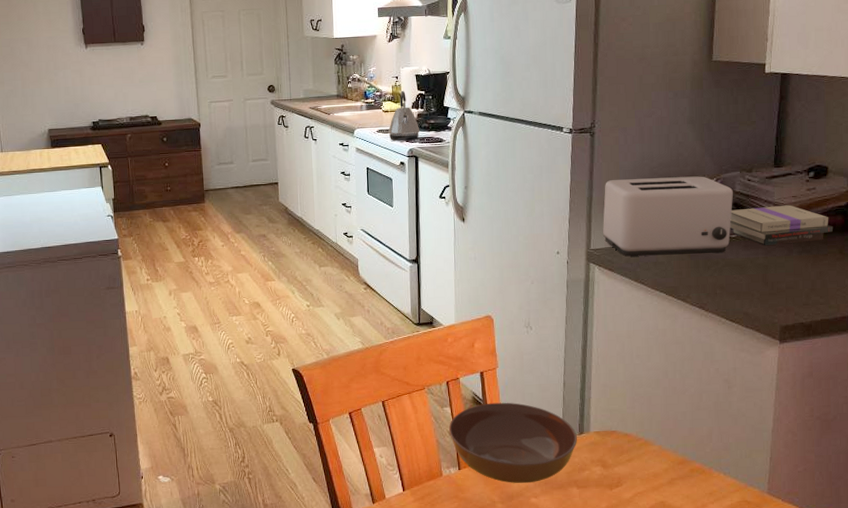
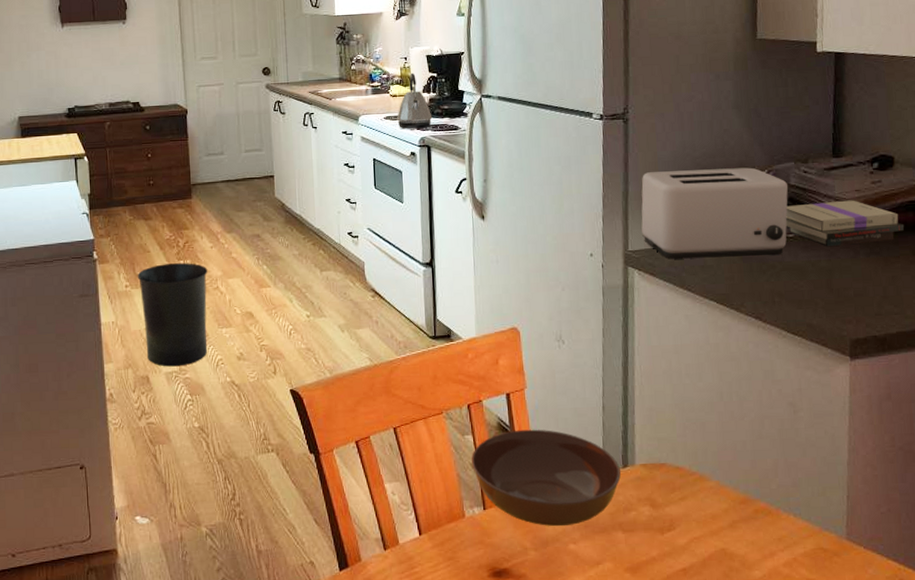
waste bin: none [157,259,220,350] -> present [137,262,208,367]

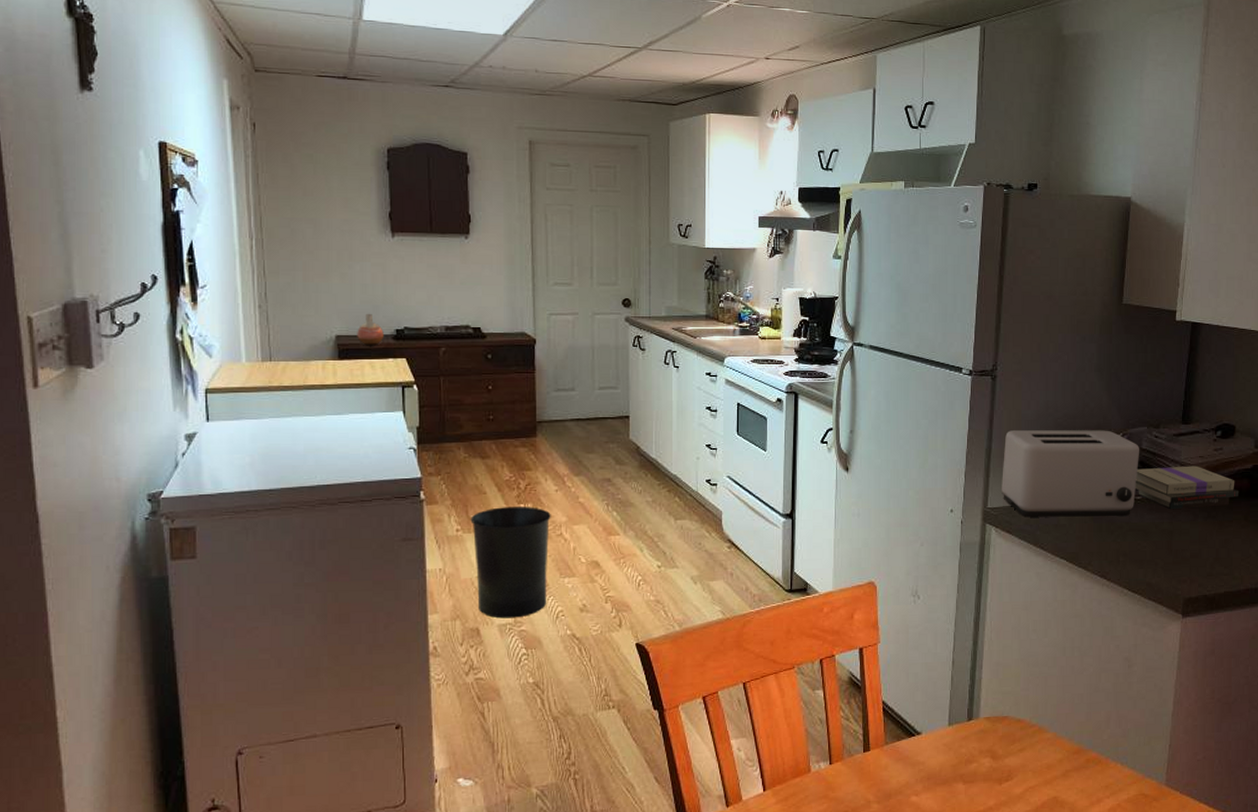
vase: none [36,95,58,124] -> present [357,313,384,346]
kettle: present [397,72,433,130] -> none [765,314,802,376]
bowl: present [471,429,621,527] -> none [820,683,965,780]

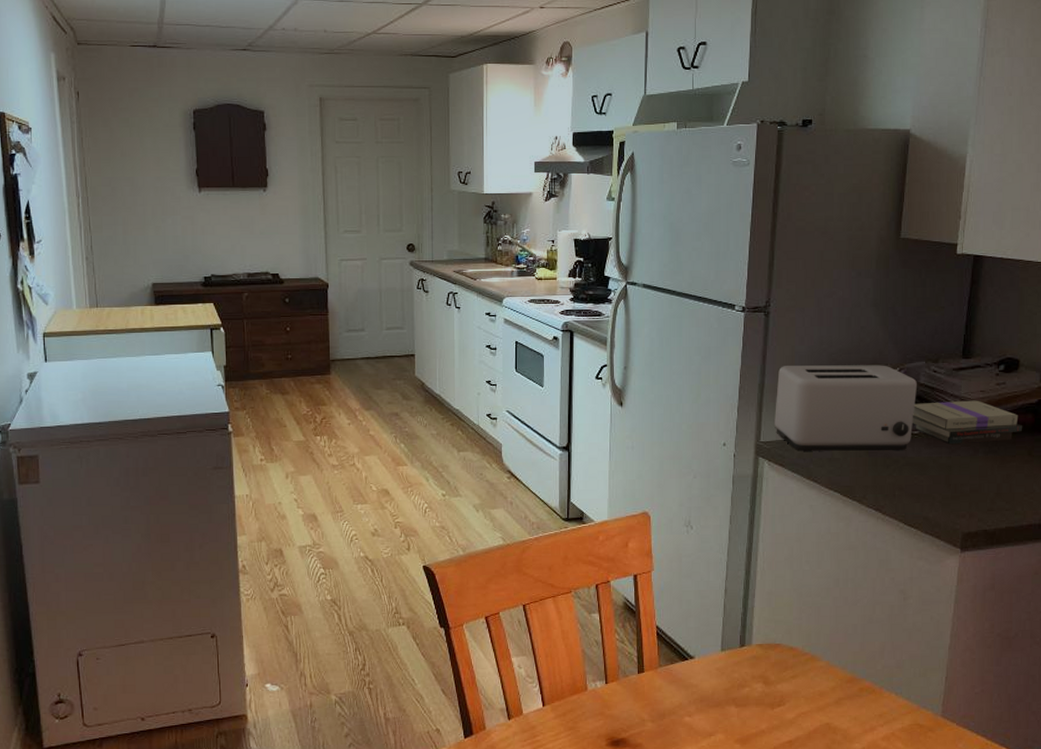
vase: present [357,313,384,346] -> none [170,262,194,292]
waste bin: present [470,506,551,619] -> none [273,438,345,541]

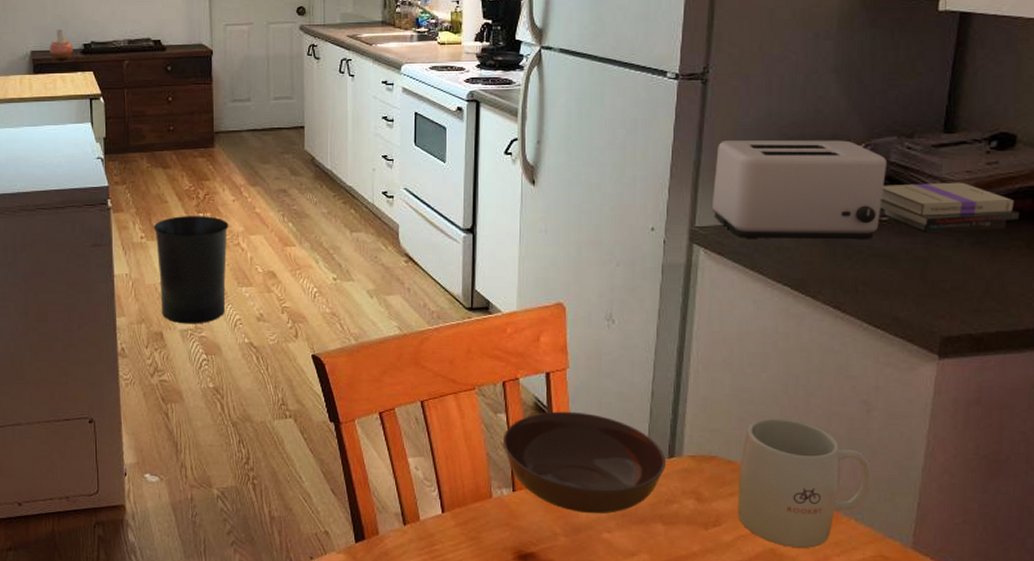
vase: none [170,262,194,292] -> present [49,29,73,61]
waste bin: none [273,438,345,541] -> present [153,215,229,324]
bowl: none [596,609,737,701] -> present [502,411,666,514]
mug: none [798,608,909,721] -> present [737,418,873,548]

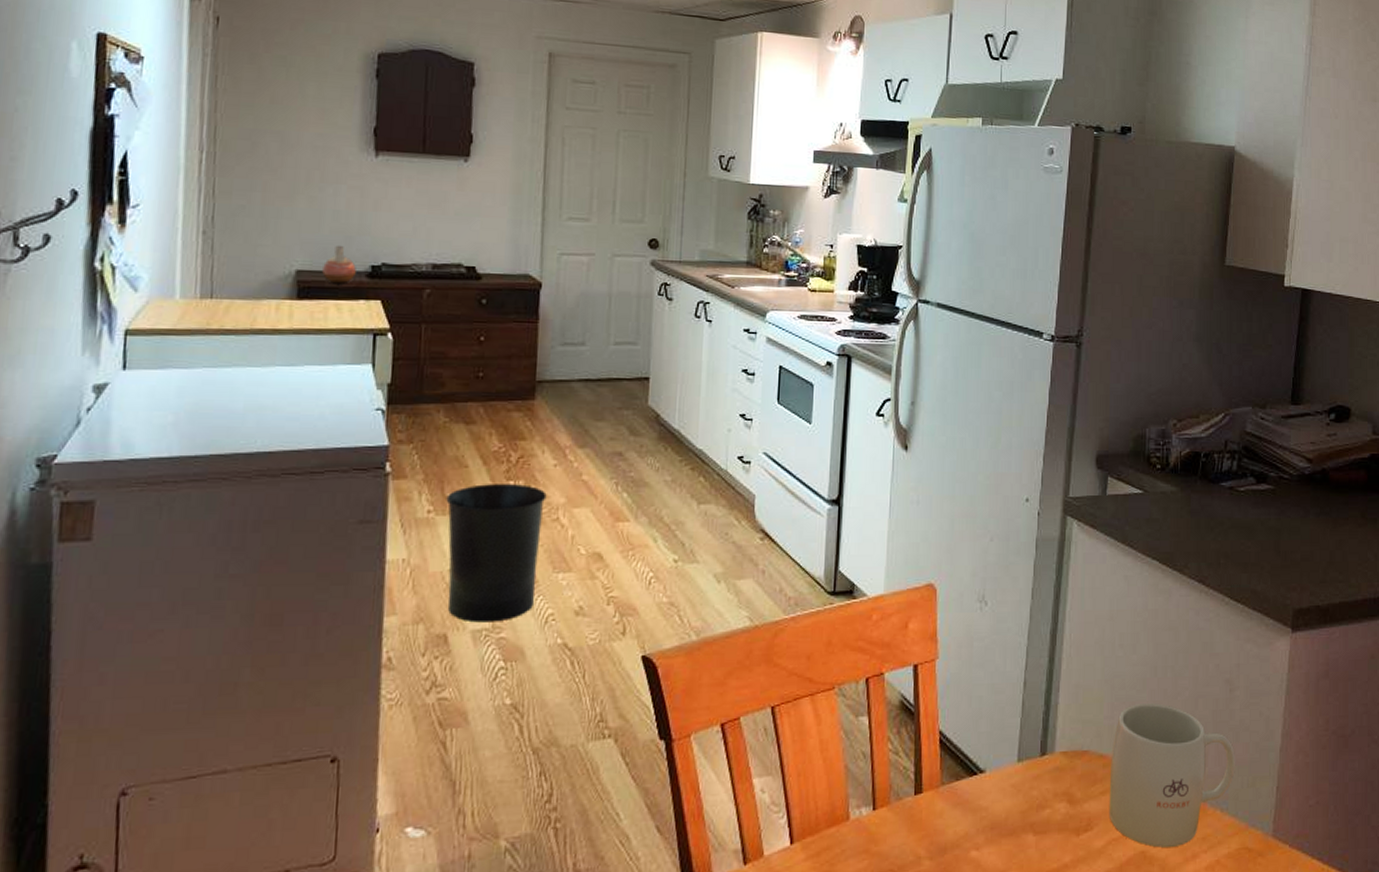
bowl: present [502,411,666,514] -> none [863,709,1037,830]
toaster: present [712,140,888,240] -> none [1086,407,1244,511]
books: present [879,182,1020,234] -> none [1238,453,1356,504]

